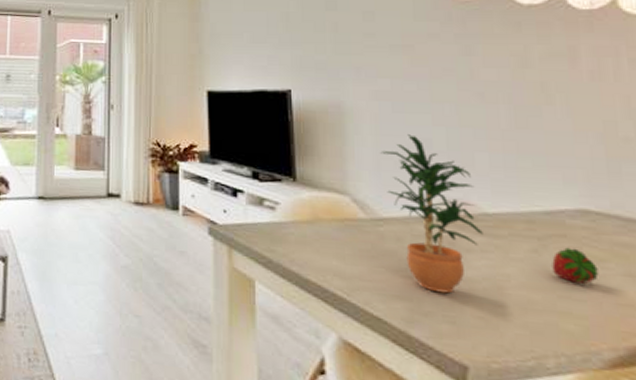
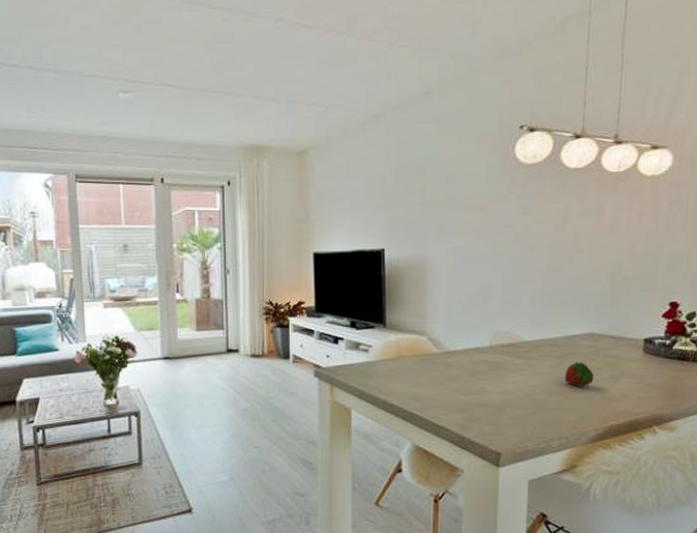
potted plant: present [380,134,483,294] -> none [452,283,521,404]

